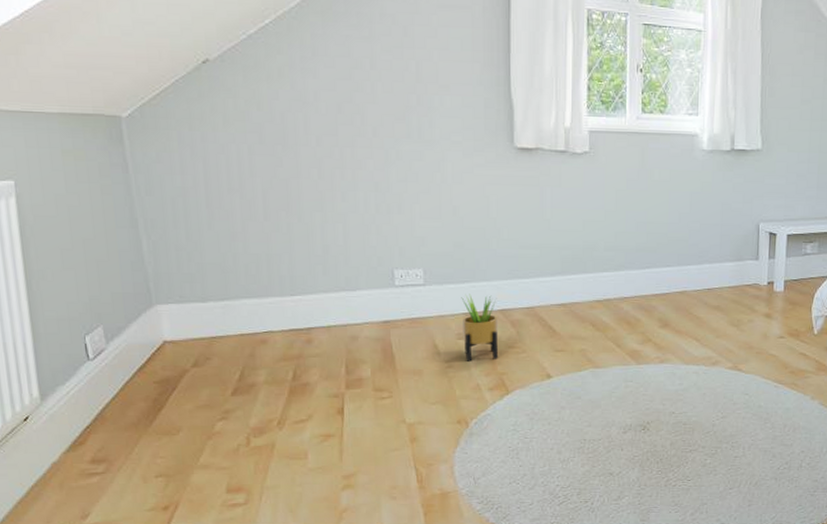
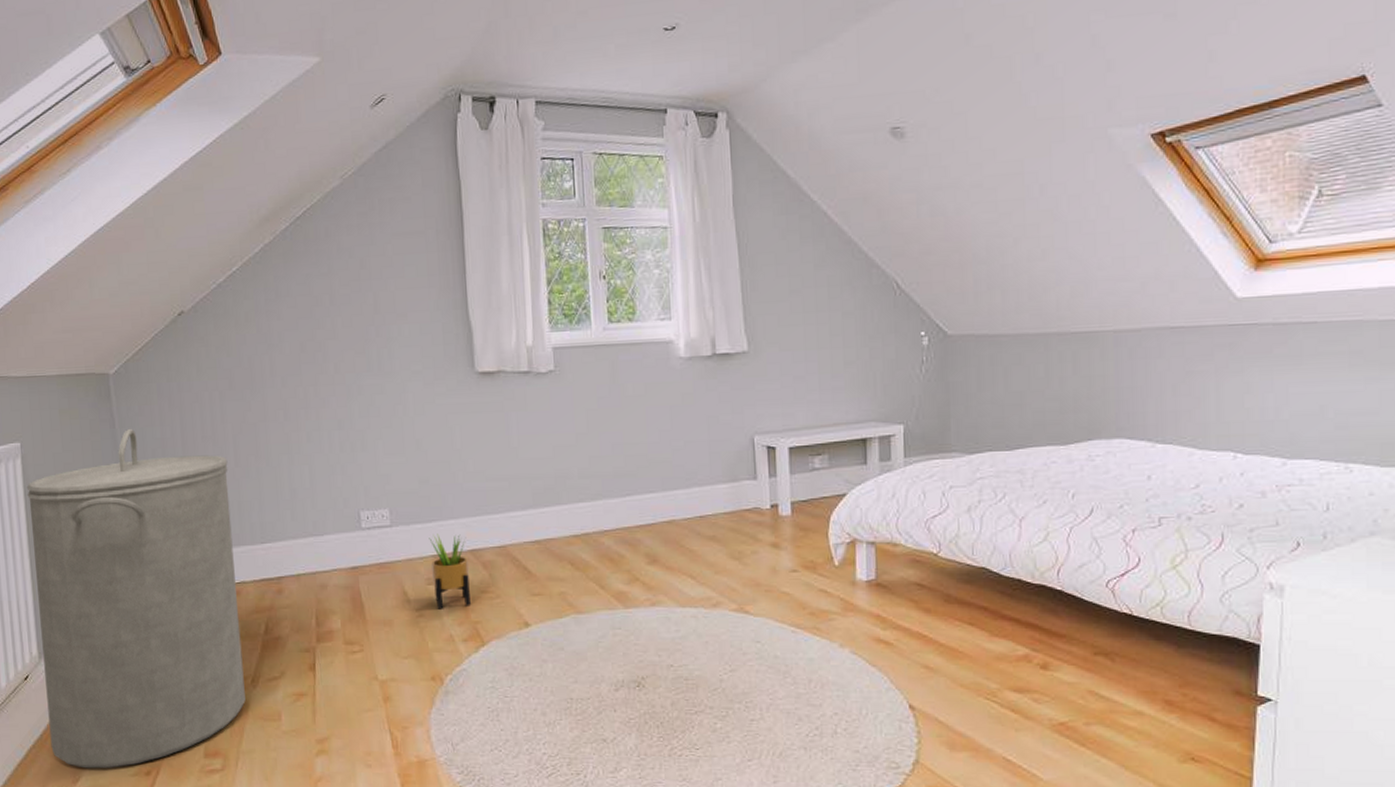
laundry hamper: none [23,174,271,505] -> present [26,428,246,769]

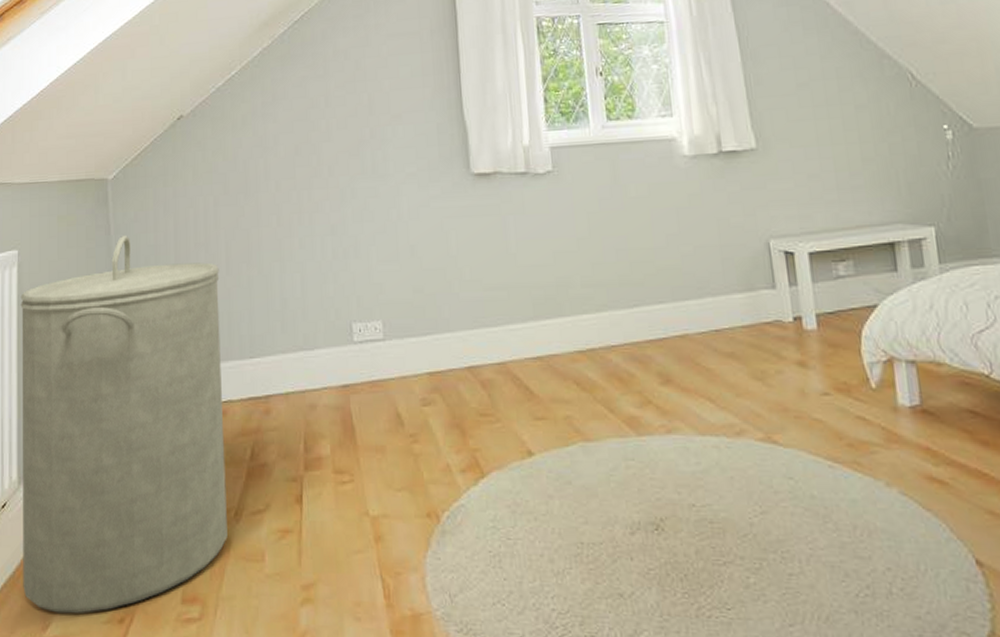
potted plant: present [429,533,471,609] -> none [424,348,469,434]

